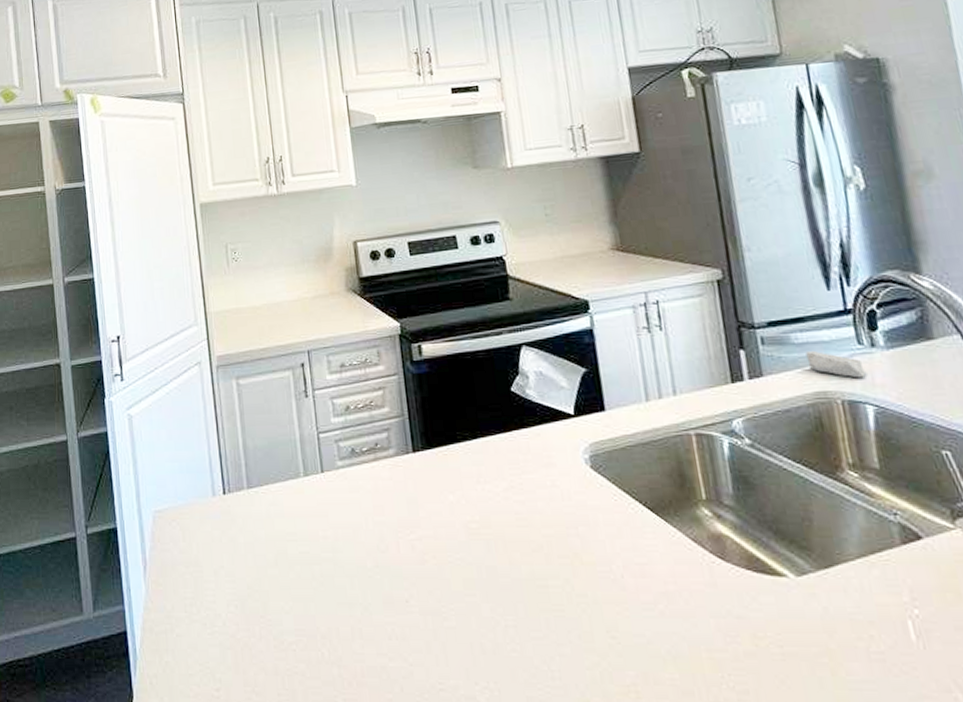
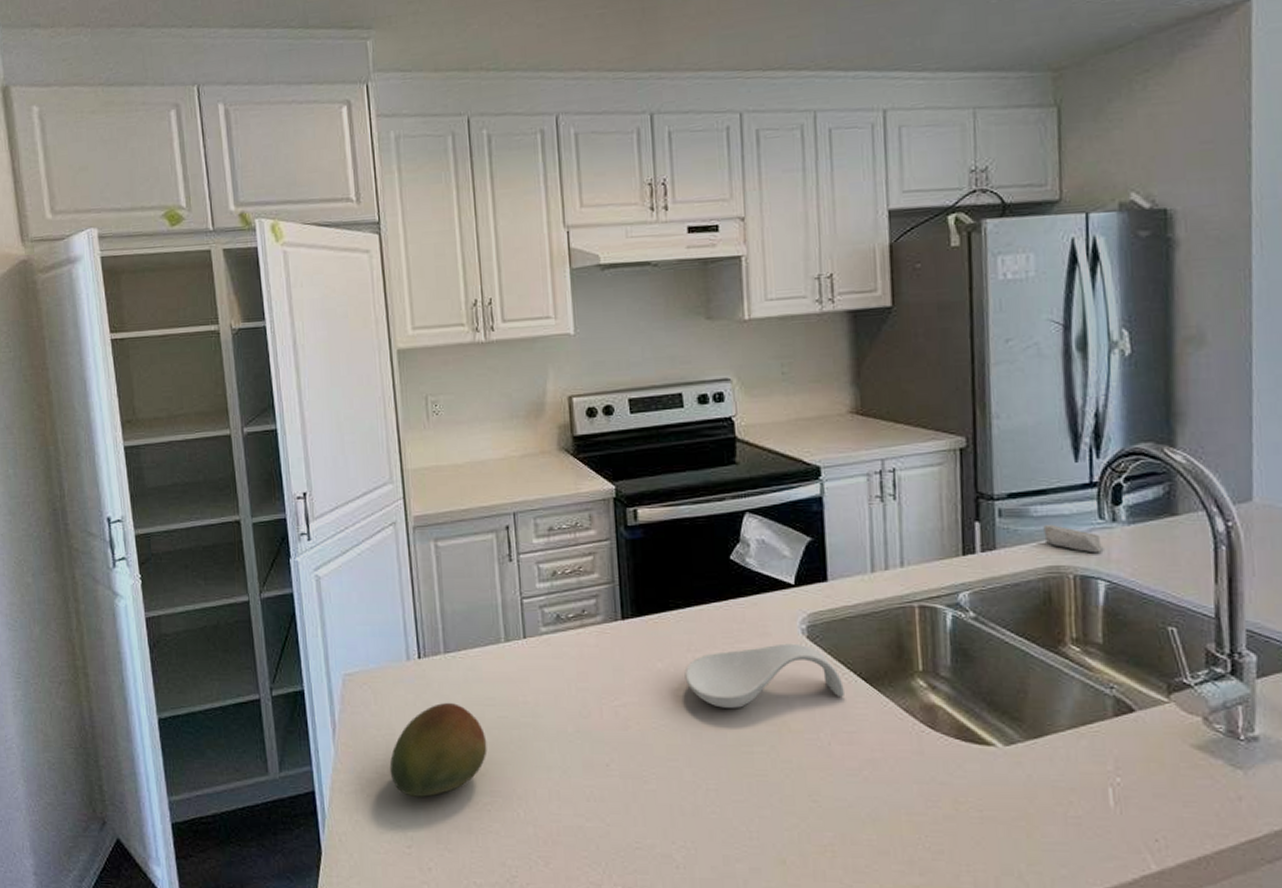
fruit: none [197,538,291,636] -> present [389,702,487,797]
spoon rest: none [475,473,632,540] -> present [684,643,844,708]

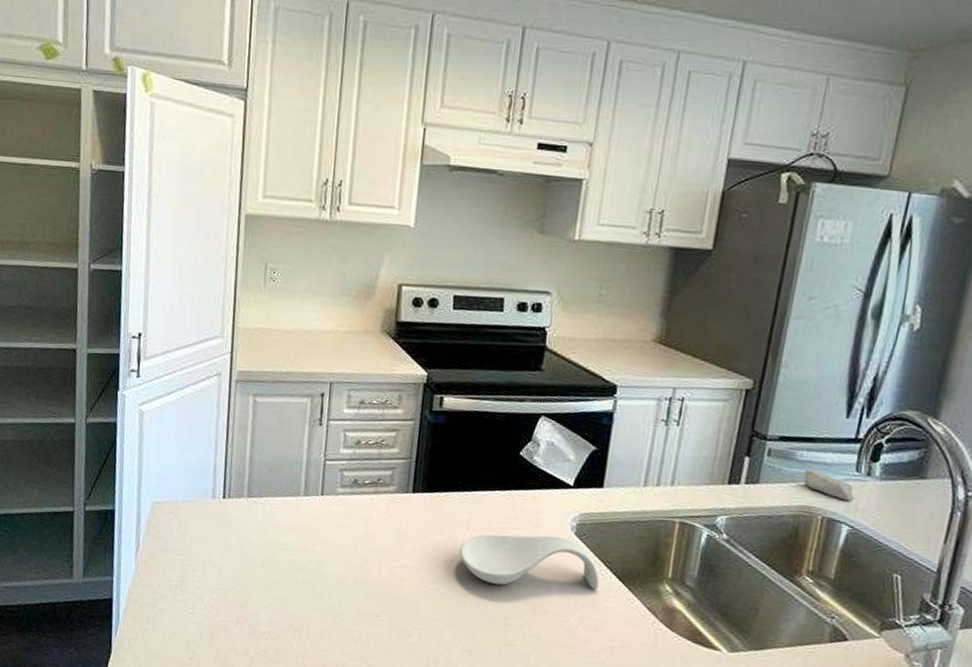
fruit: present [389,702,487,797] -> none [182,540,274,619]

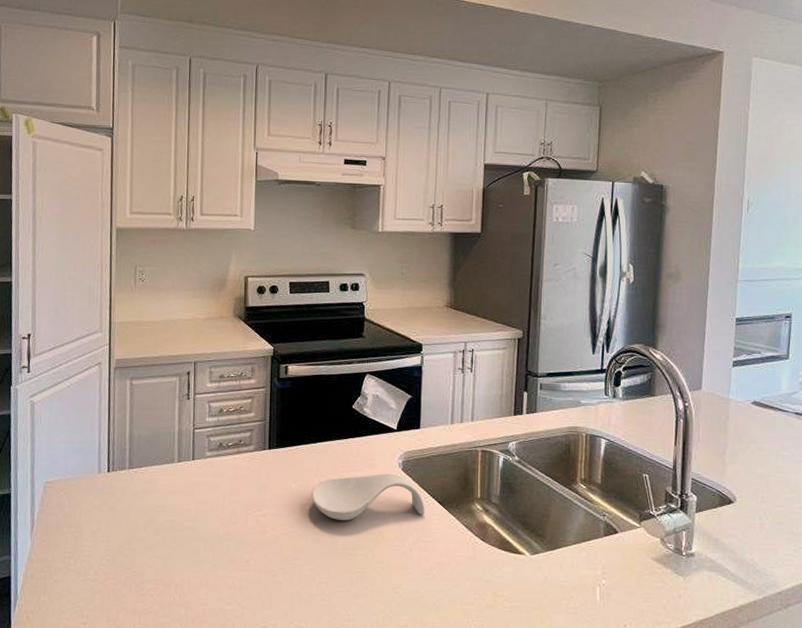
soap bar: present [804,469,854,501] -> none [569,396,605,420]

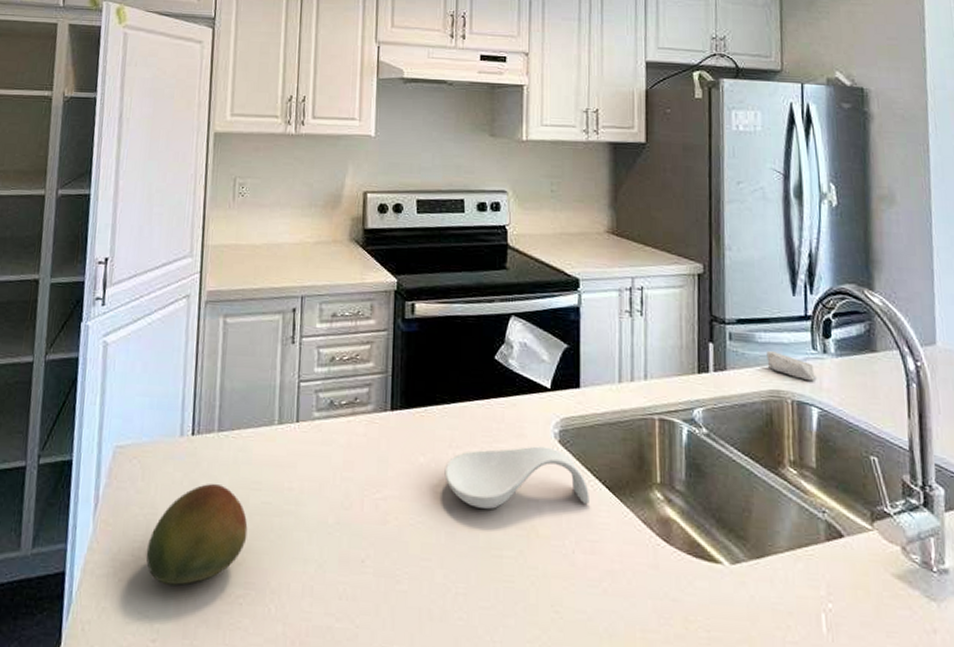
fruit: none [75,507,155,583] -> present [146,483,248,585]
soap bar: none [569,396,605,420] -> present [766,350,815,381]

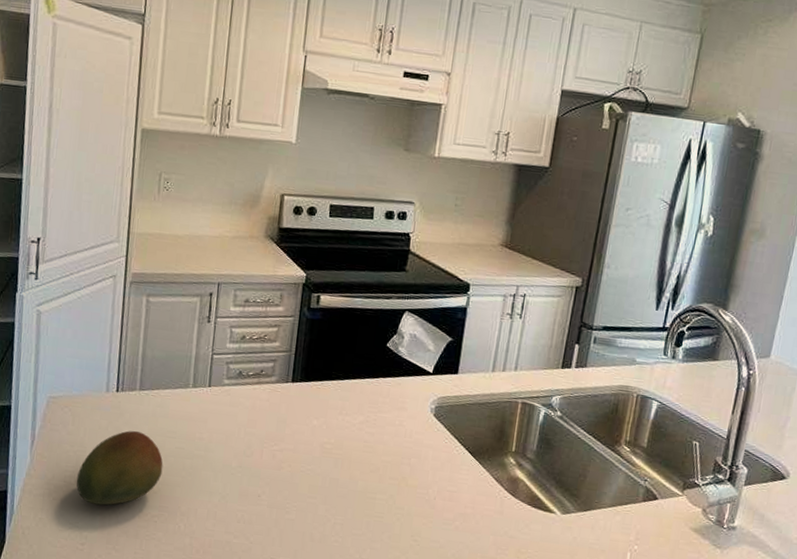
spoon rest: present [444,446,589,509] -> none [333,417,454,465]
soap bar: present [766,350,815,381] -> none [622,354,662,381]

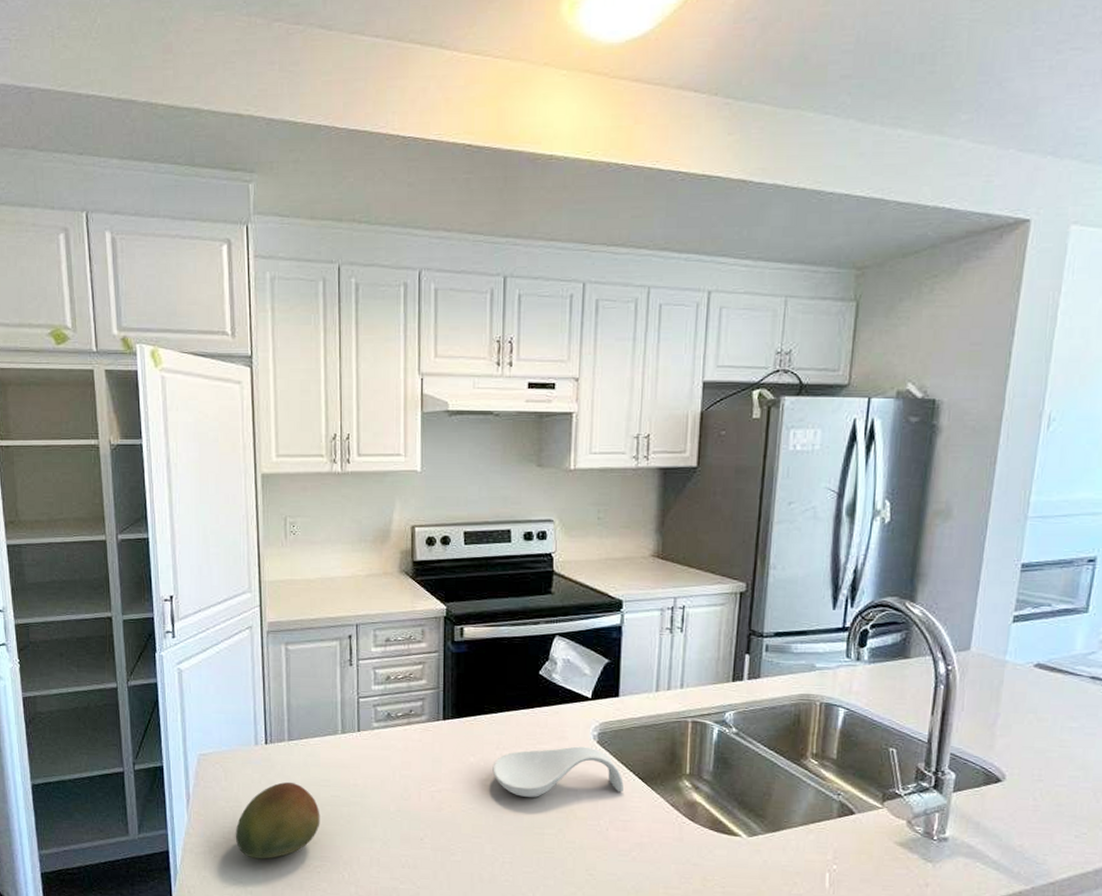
spoon rest: none [333,417,454,465] -> present [492,746,624,797]

